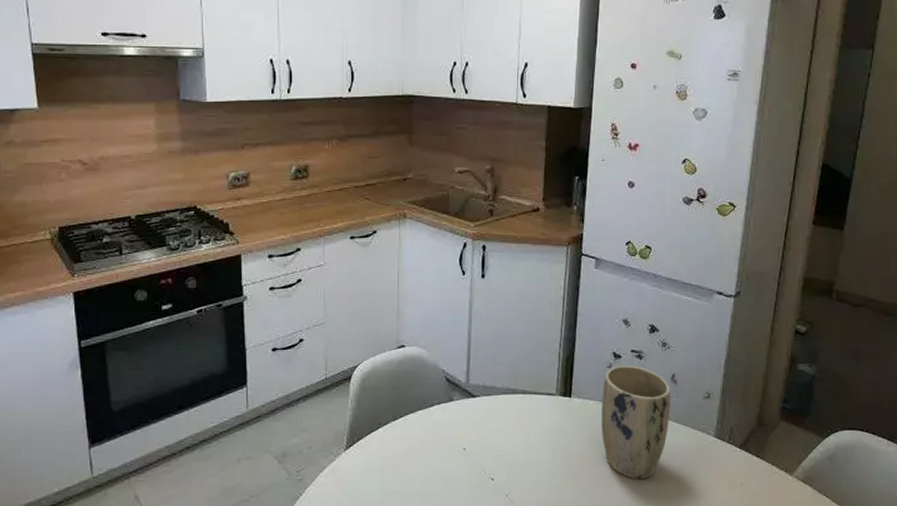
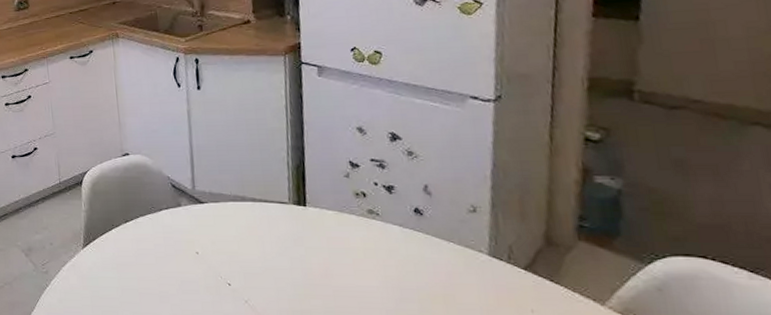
plant pot: present [601,365,670,480] -> none [341,174,427,296]

